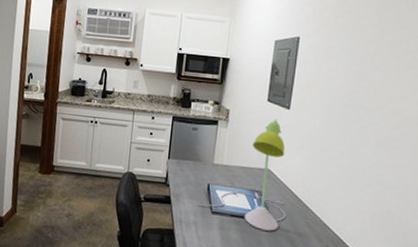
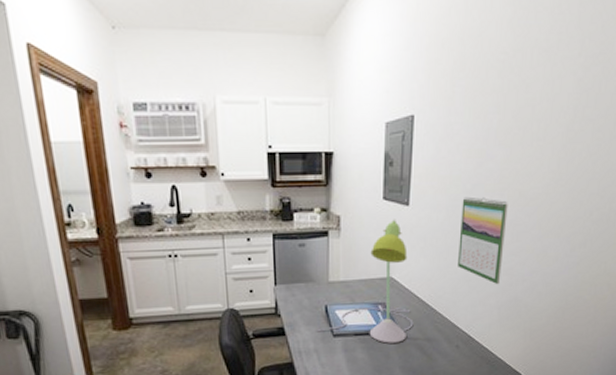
calendar: none [332,108,383,194] -> present [458,196,508,285]

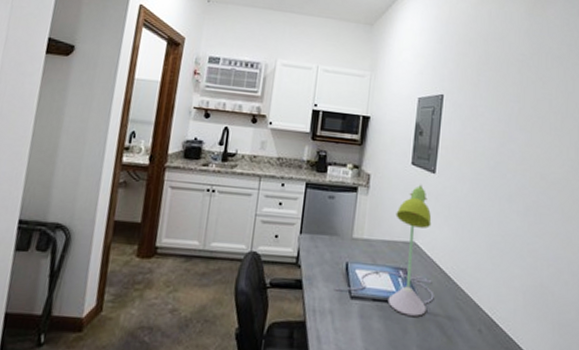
calendar: present [458,196,508,285] -> none [481,172,530,267]

